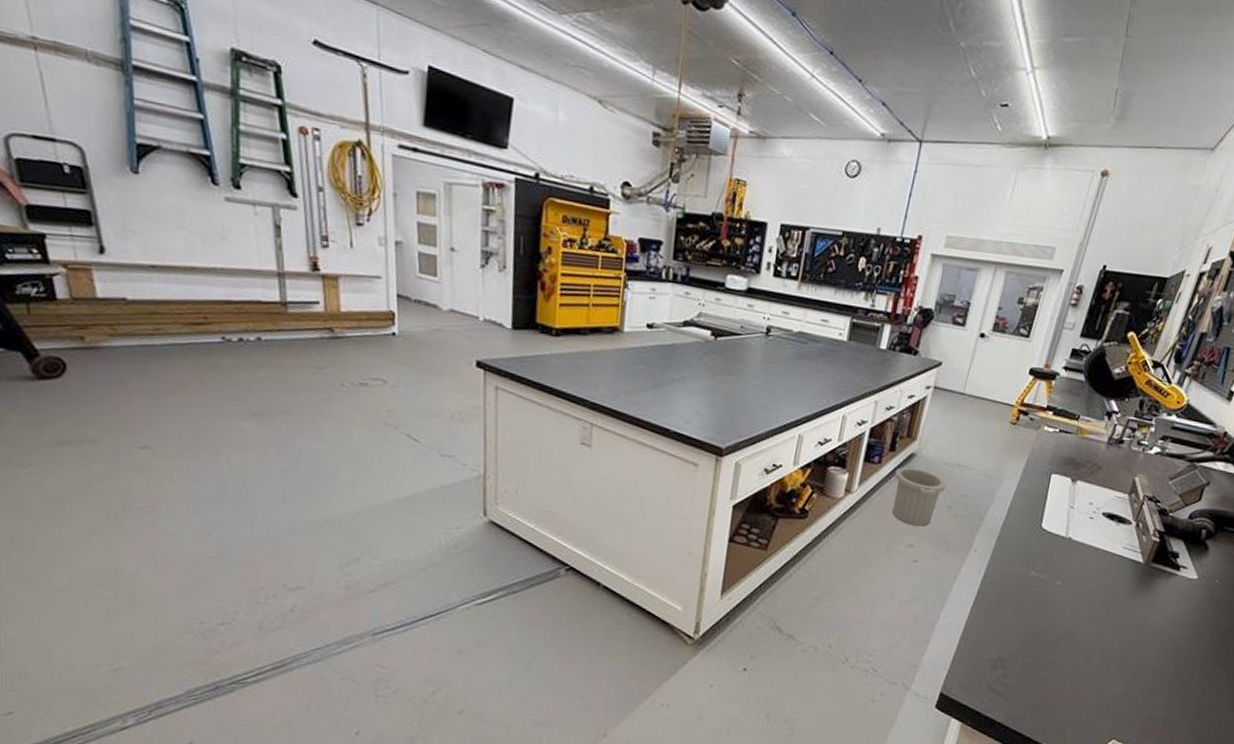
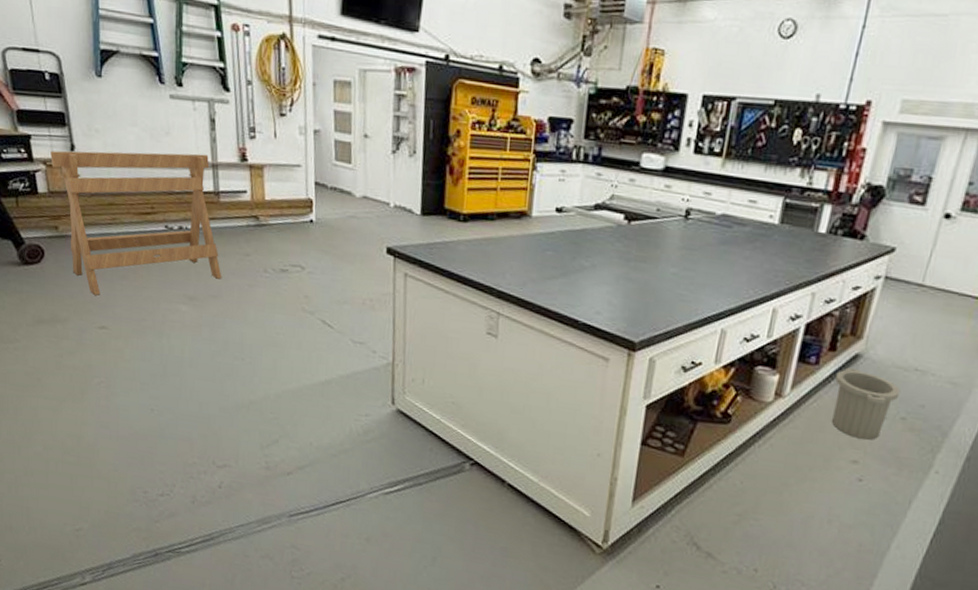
sawhorse: none [73,252,292,413] -> present [50,150,222,295]

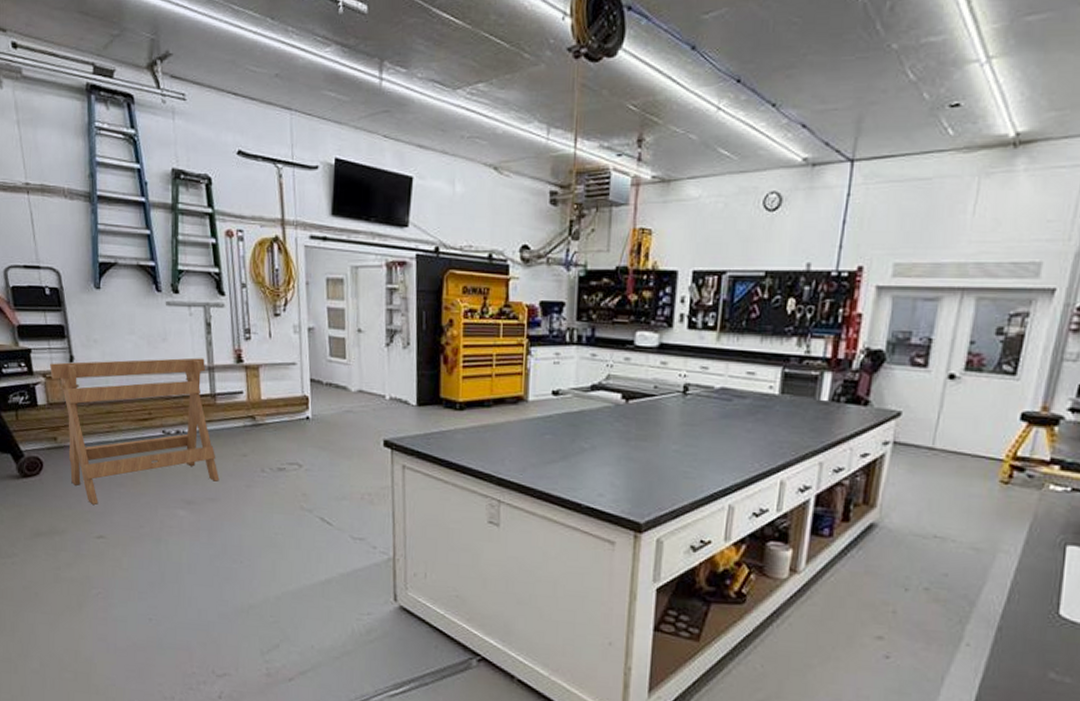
trash can: present [832,367,901,440] -> none [851,538,921,614]

